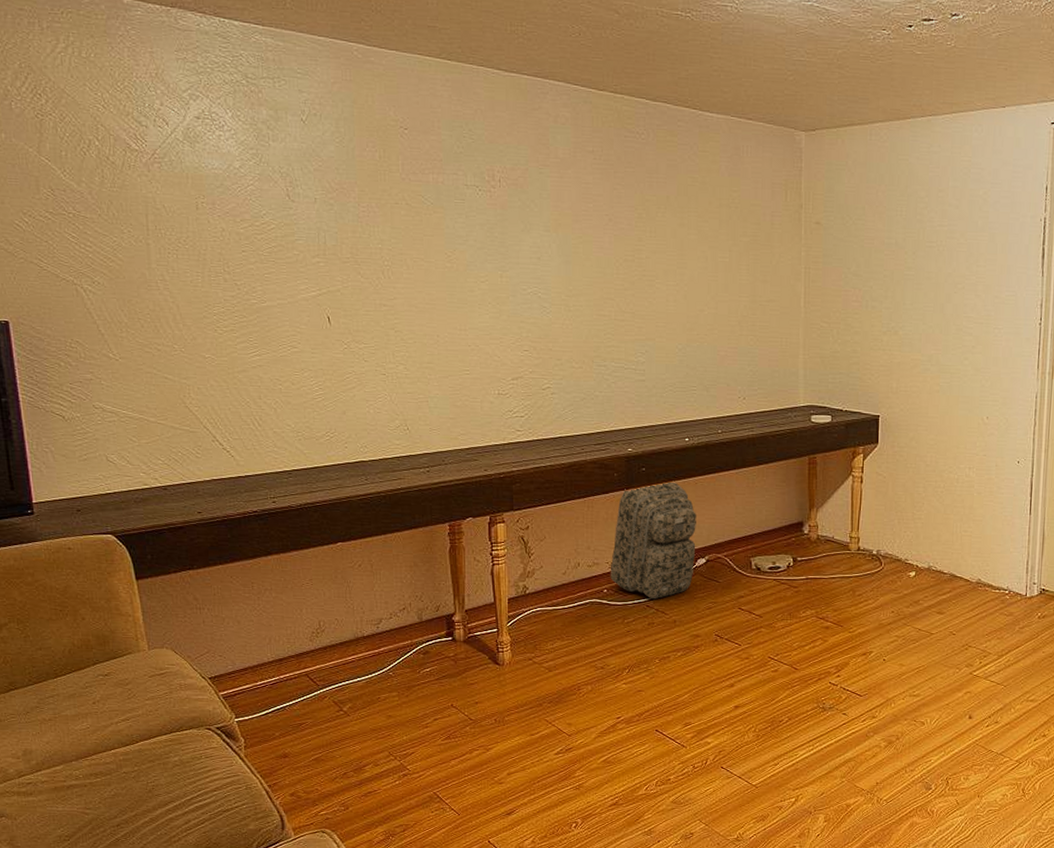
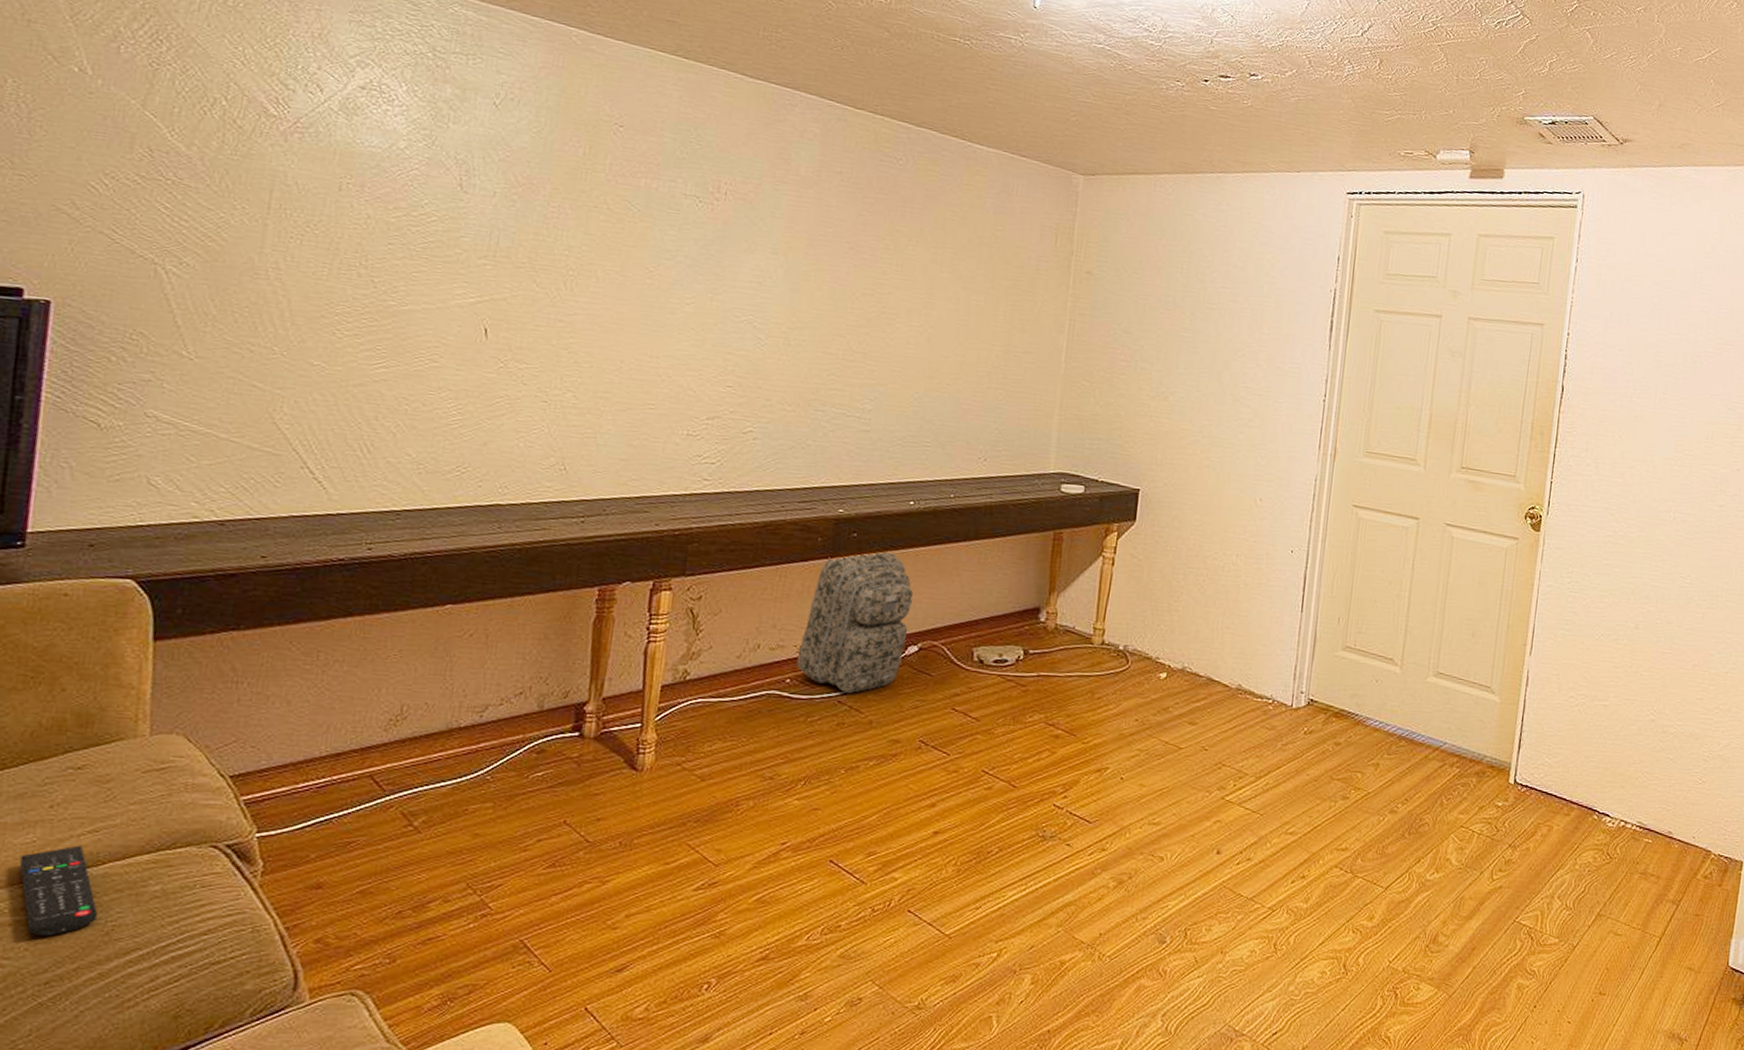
remote control: none [81,730,141,794] -> present [19,845,99,937]

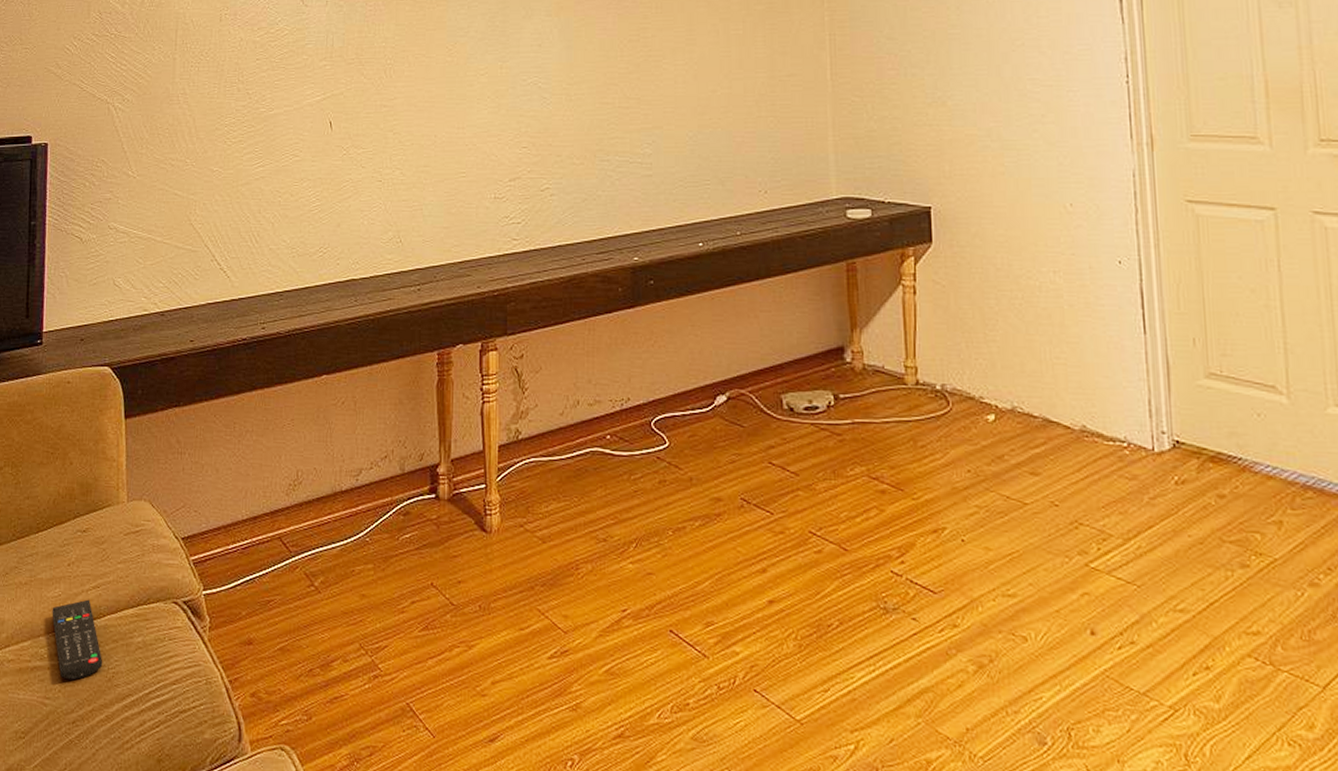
backpack: present [796,550,913,694] -> none [614,295,714,449]

